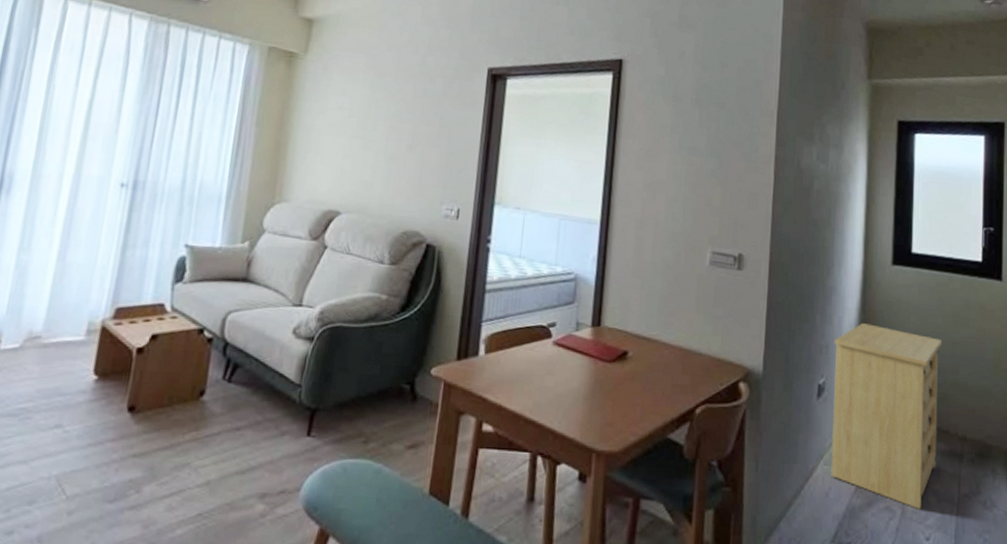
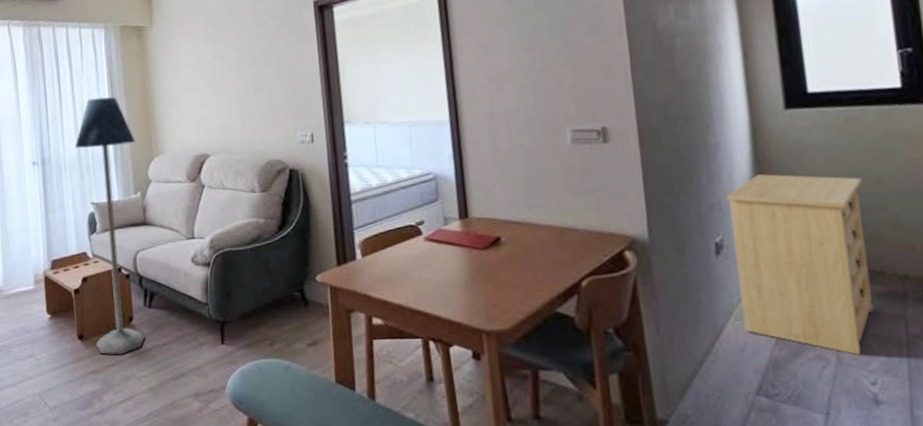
floor lamp: none [149,122,257,437] -> present [75,96,146,355]

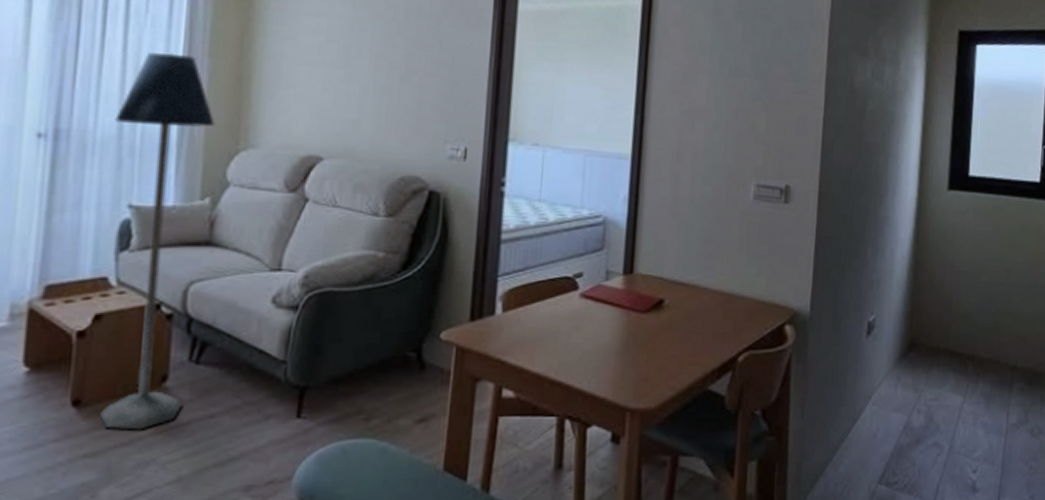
dresser: present [726,174,874,355] -> none [879,254,997,443]

